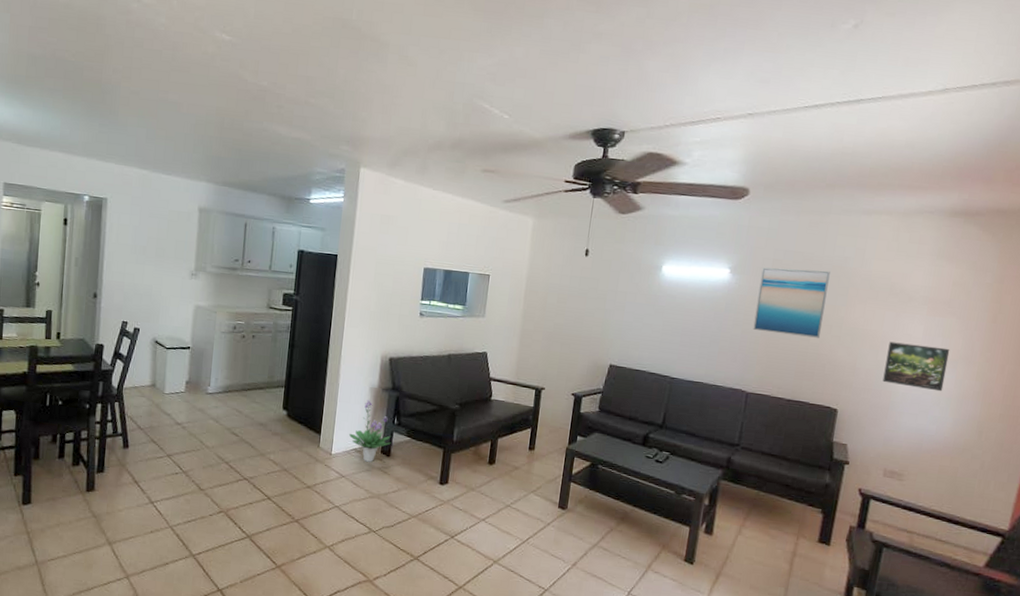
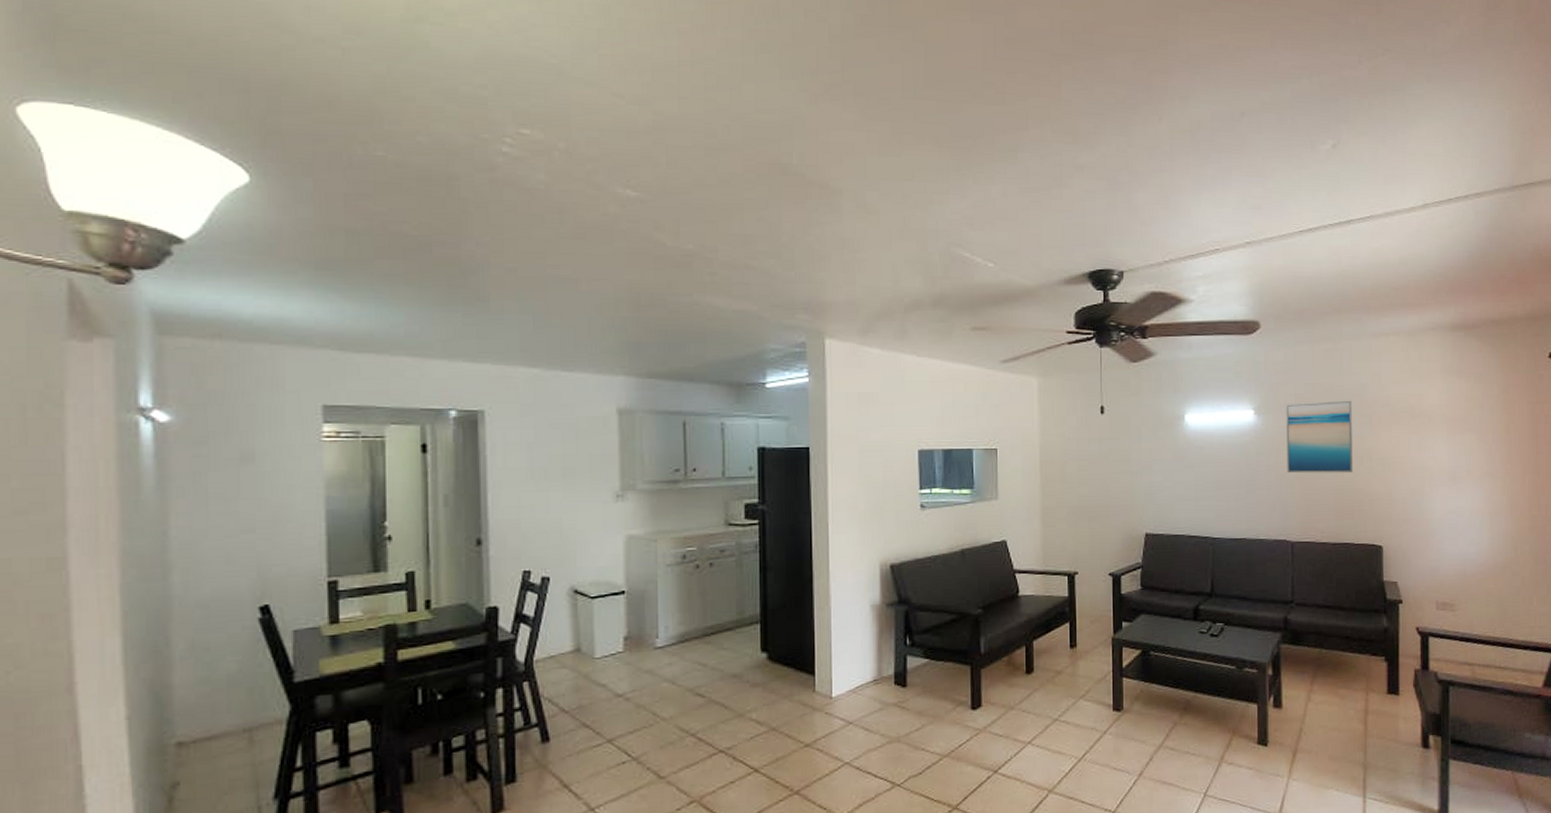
potted plant: present [348,400,391,462] -> none [850,621,906,699]
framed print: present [882,341,950,392] -> none [1418,465,1475,512]

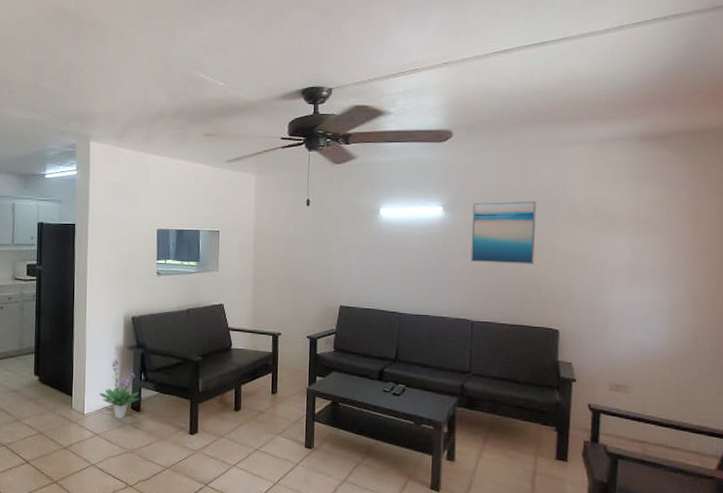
potted plant: none [850,621,906,699] -> present [99,359,140,419]

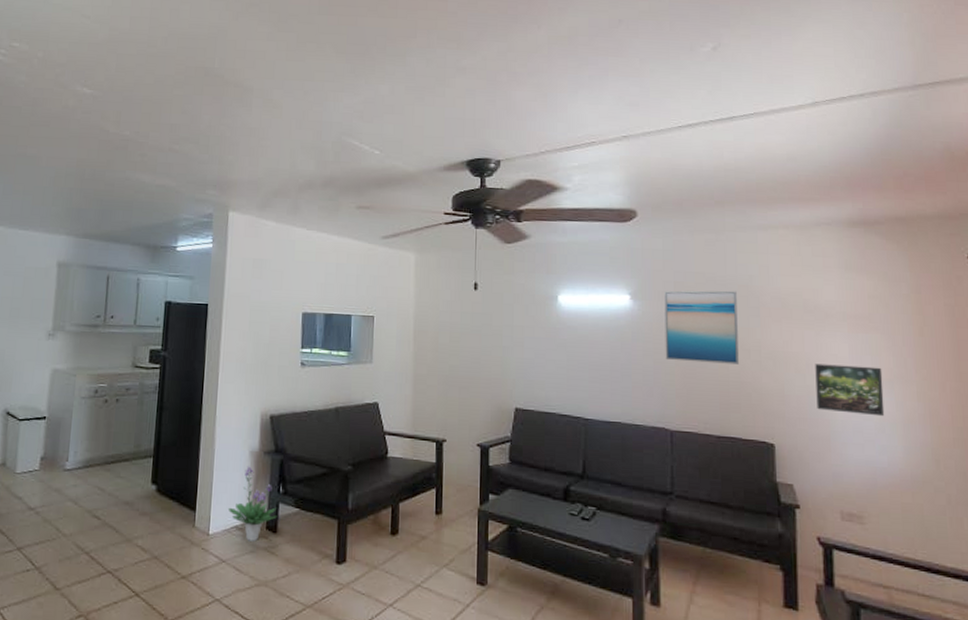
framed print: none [597,262,657,305] -> present [815,363,885,417]

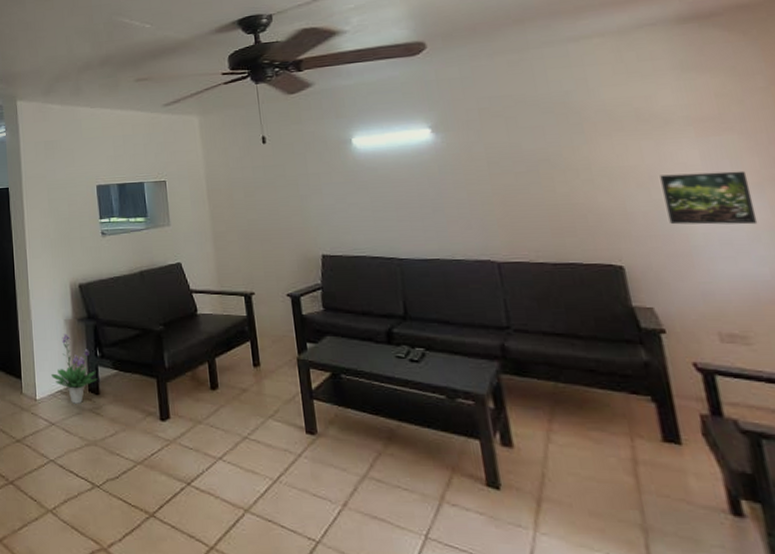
wall art: present [664,291,739,365] -> none [468,109,567,190]

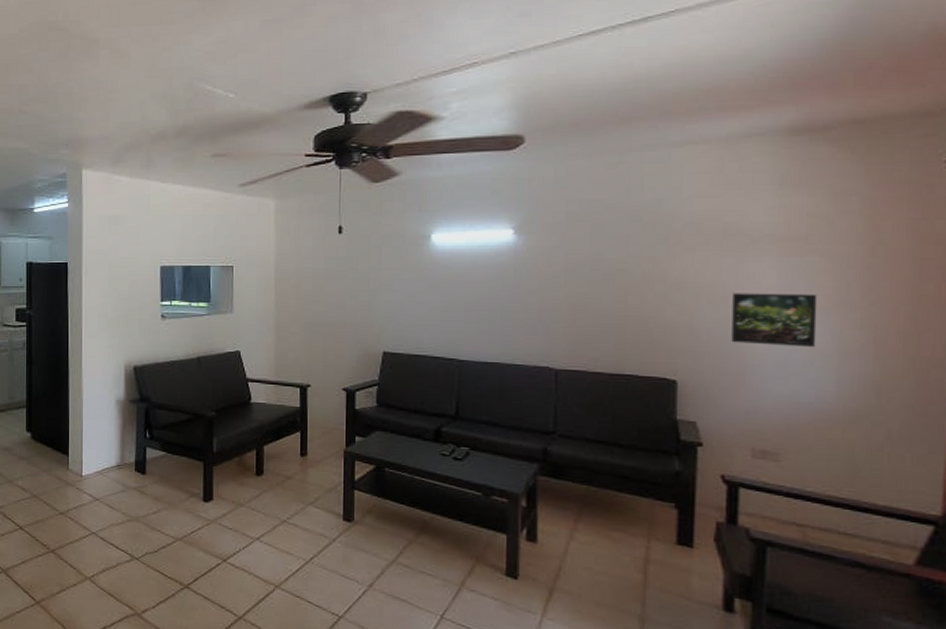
potted plant: present [50,333,98,404] -> none [98,414,145,482]

